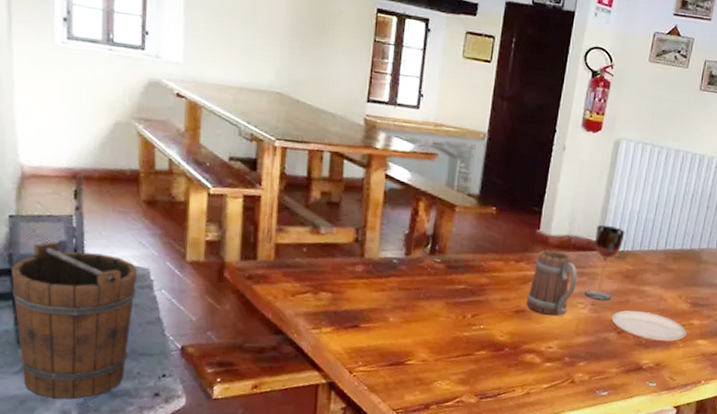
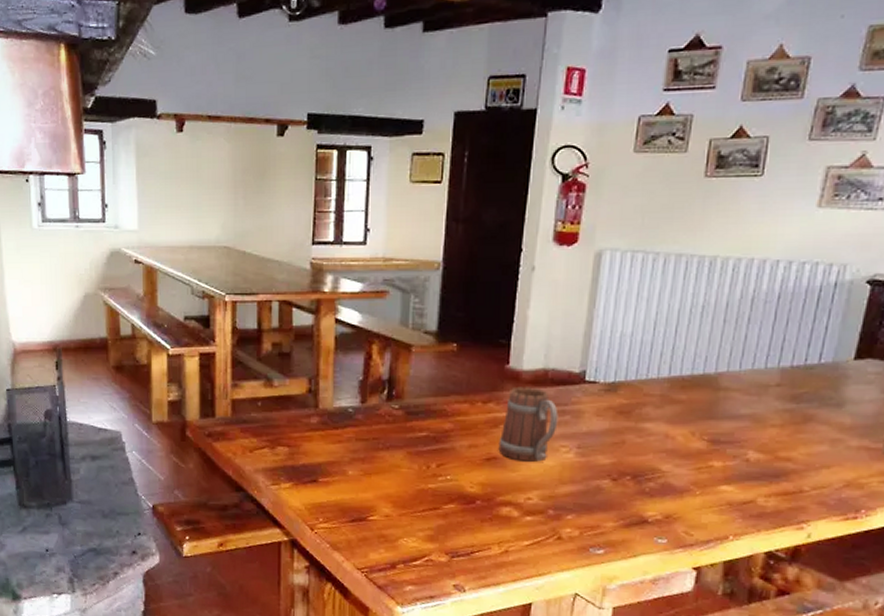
wooden bucket: present [10,241,138,399] -> none [10,411,112,556]
wineglass: present [585,225,625,300] -> none [568,353,616,442]
plate: present [611,310,687,342] -> none [604,452,705,489]

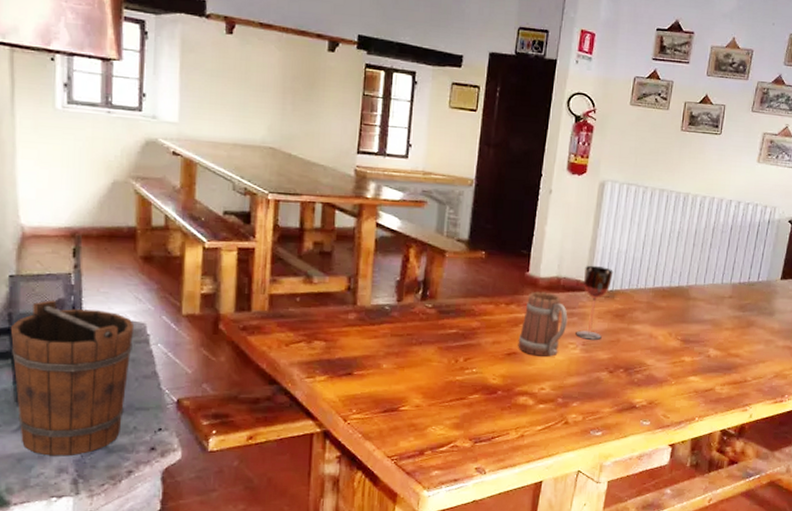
wooden bucket: none [10,411,112,556] -> present [10,300,135,456]
wineglass: none [568,353,616,442] -> present [576,265,614,340]

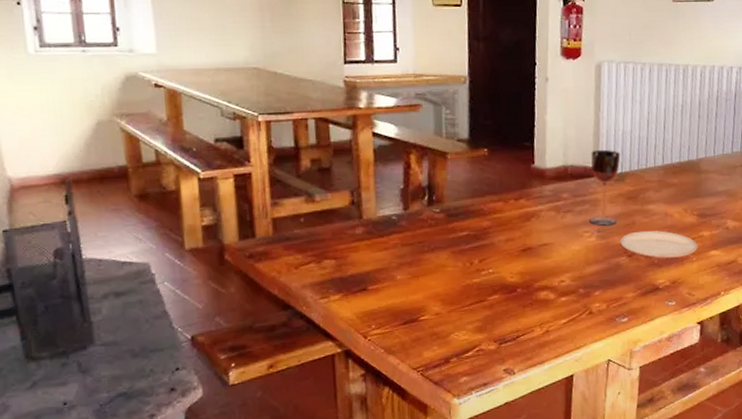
wooden bucket: present [10,300,135,456] -> none [10,250,139,410]
beer mug: present [518,291,568,357] -> none [531,182,580,249]
plate: none [603,349,678,379] -> present [620,230,698,259]

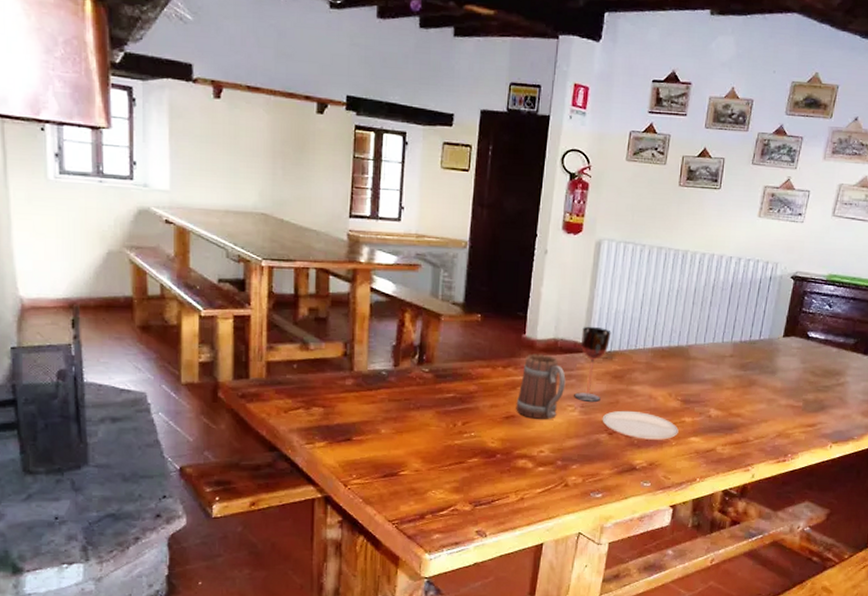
beer mug: none [531,182,580,249] -> present [516,353,566,419]

